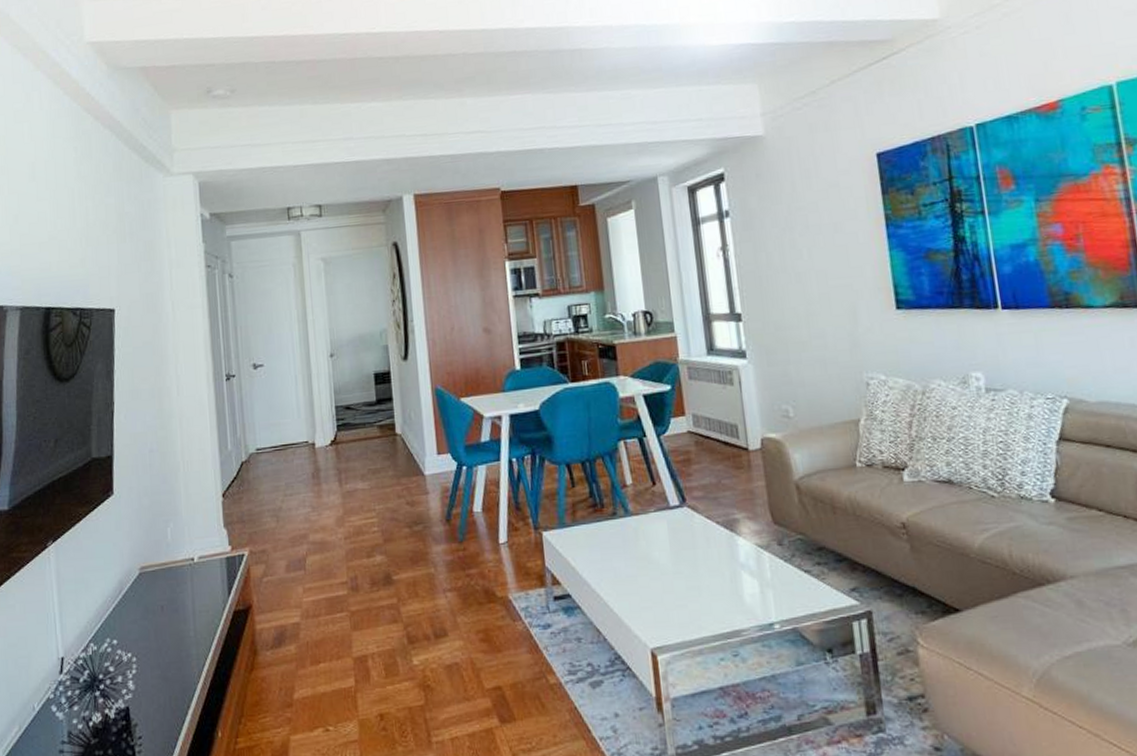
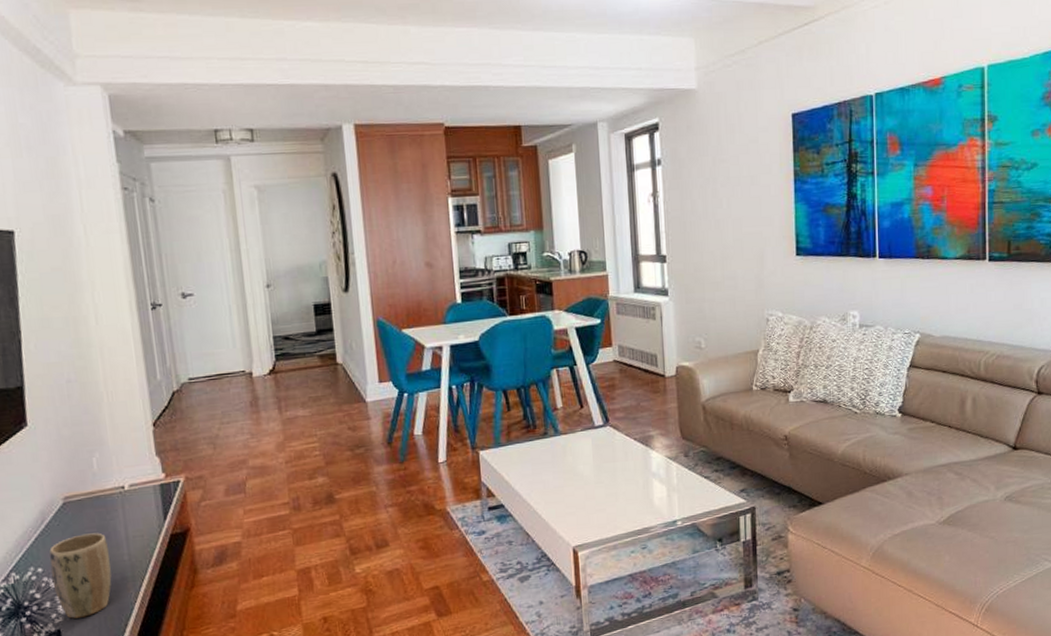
plant pot: none [124,606,178,696] -> present [49,533,112,619]

